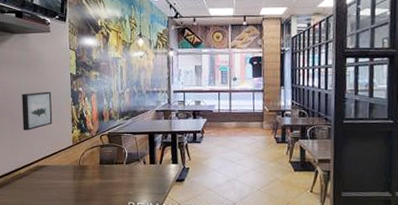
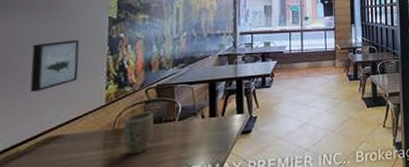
plant pot: none [86,154,107,187] -> present [123,111,154,155]

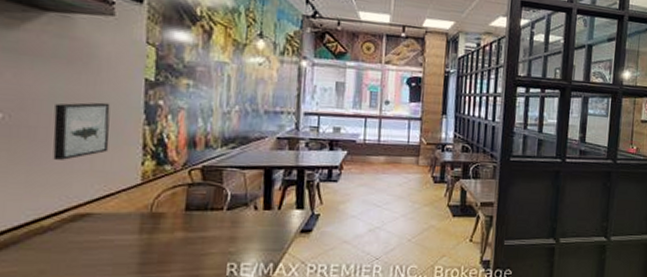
plant pot: present [123,111,154,155] -> none [162,196,198,243]

